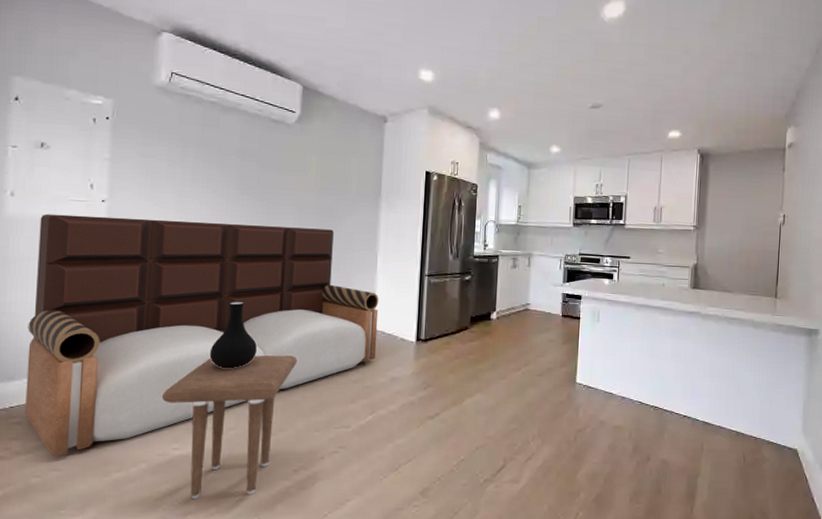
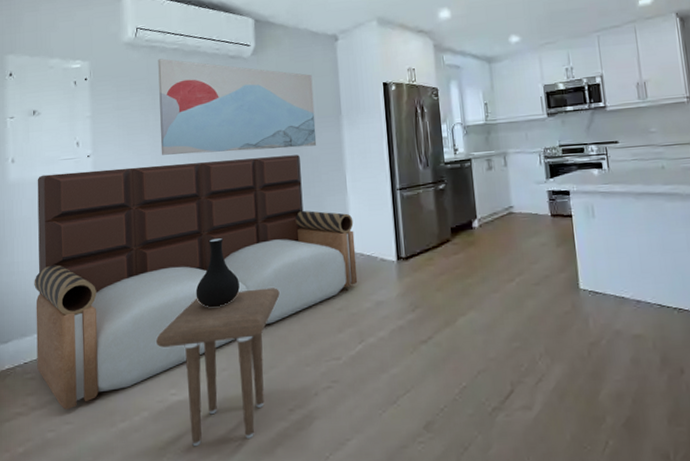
wall art: none [186,110,356,223] -> present [158,58,317,155]

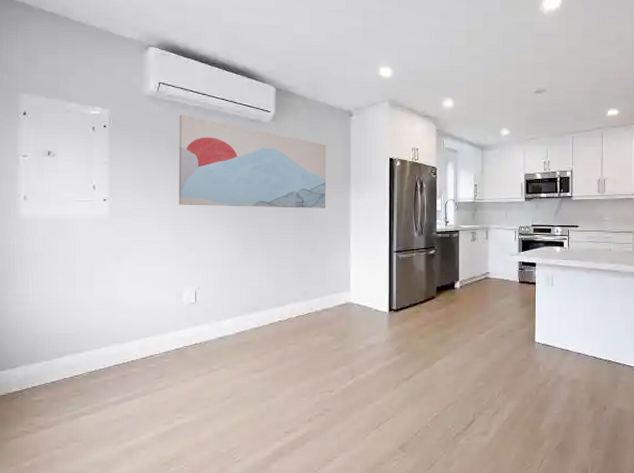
sofa: present [34,155,358,410] -> none [44,214,354,429]
side table: present [155,288,280,447] -> none [164,329,283,462]
vase: present [195,237,240,307] -> none [205,283,247,343]

